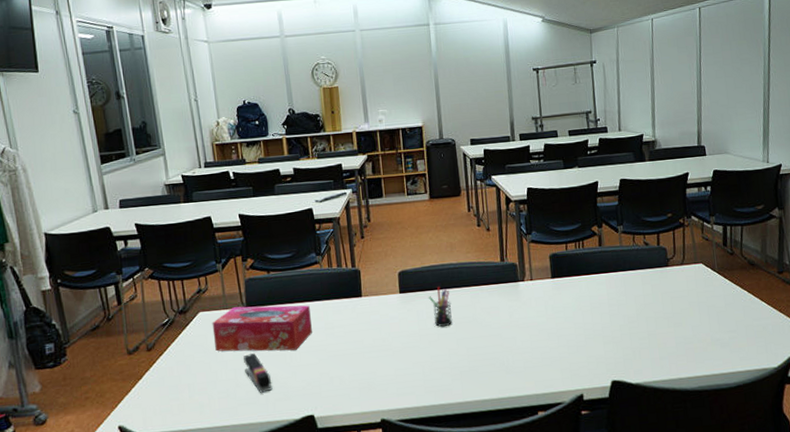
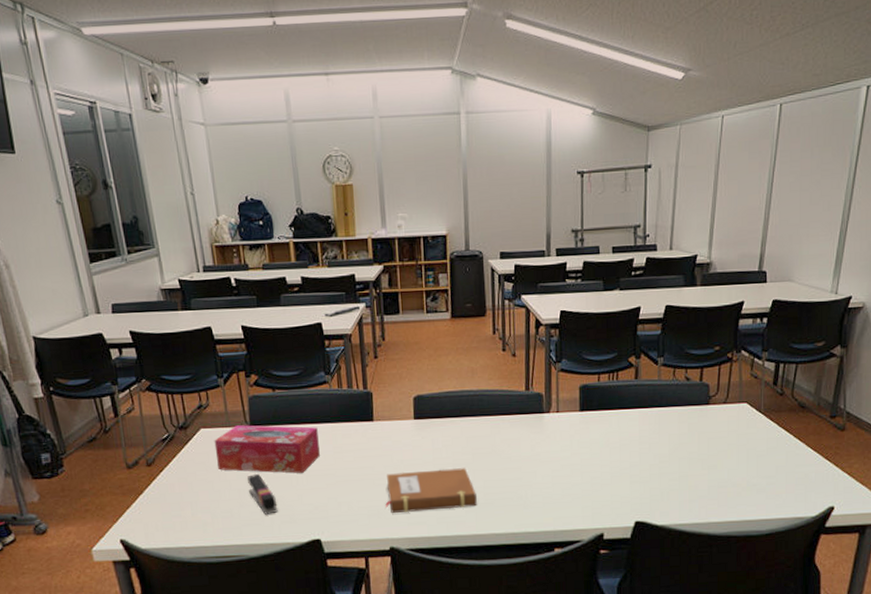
notebook: none [375,337,462,385] -> present [385,468,477,513]
pen holder: present [428,286,452,327] -> none [444,414,469,457]

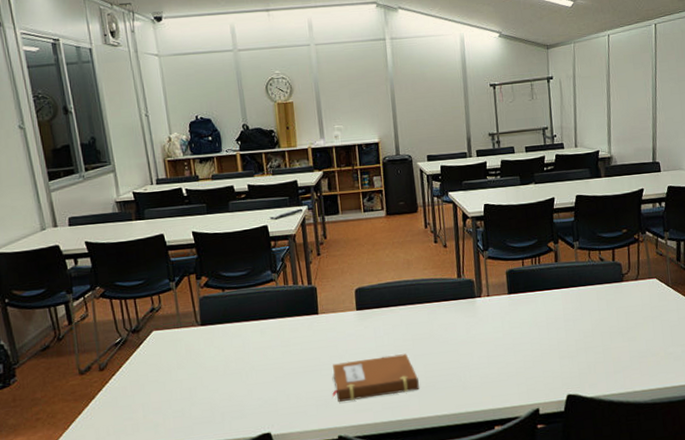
tissue box: present [214,425,320,473] -> none [166,323,268,371]
stapler: present [247,474,278,515] -> none [198,372,229,412]

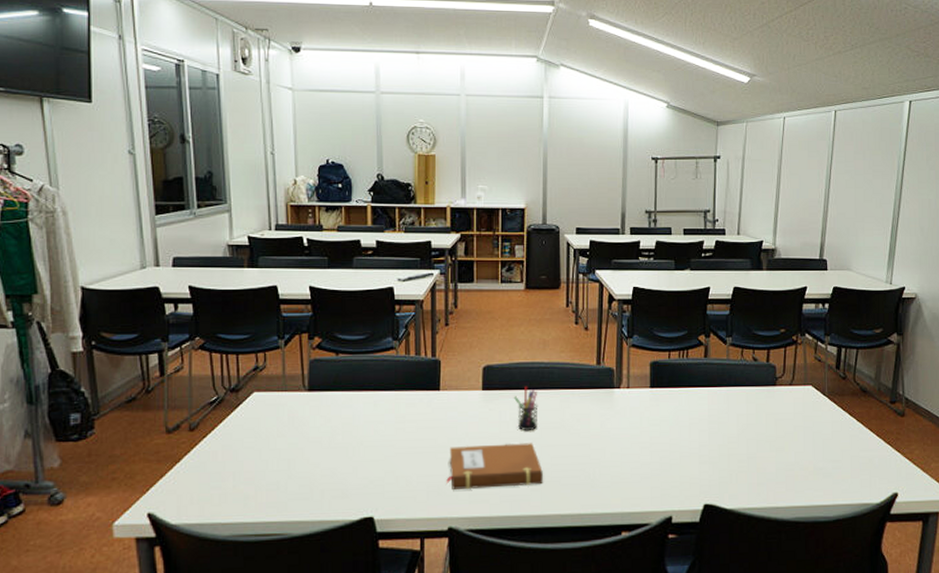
pen holder: none [385,303,410,344] -> present [513,386,538,431]

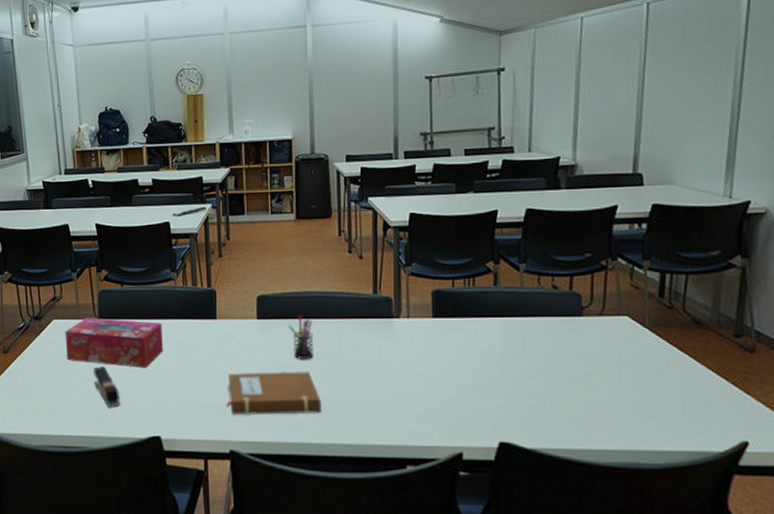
tissue box: none [267,390,380,444] -> present [65,318,163,368]
stapler: none [300,443,330,488] -> present [94,367,121,407]

